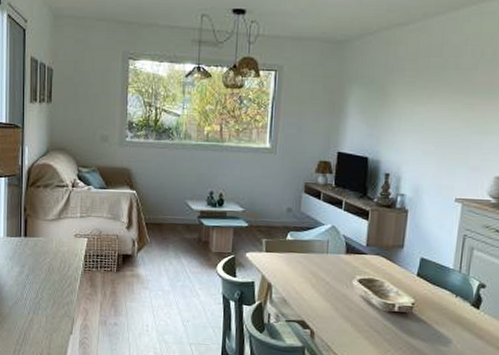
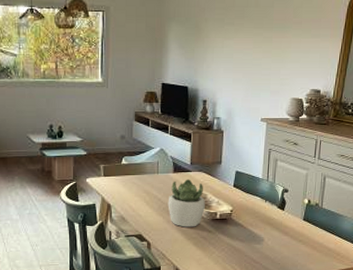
succulent plant: none [336,262,382,319] -> present [167,179,205,227]

